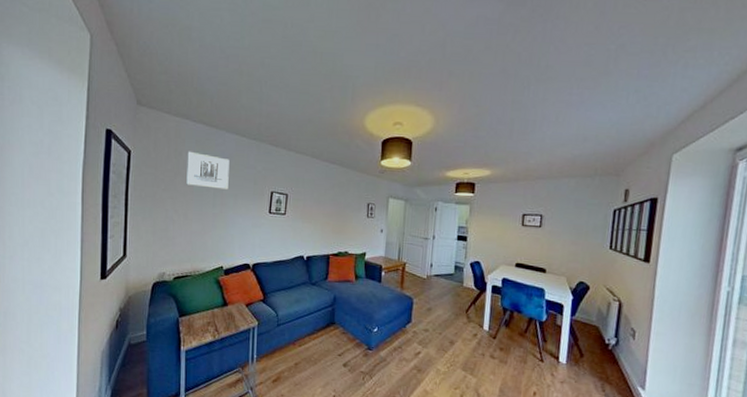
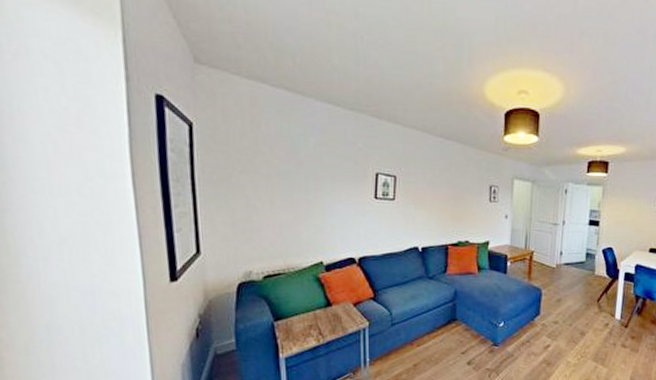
wall art: present [186,151,230,190] -> none [267,123,323,171]

